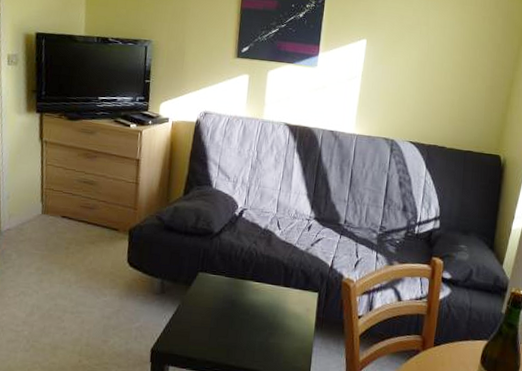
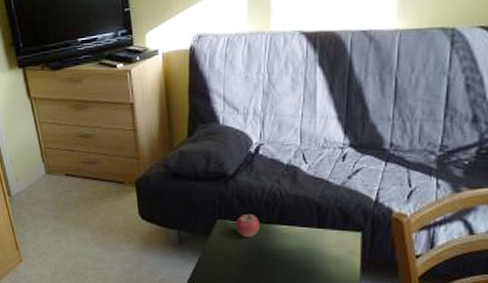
fruit: none [214,269,237,292] -> present [235,214,261,238]

